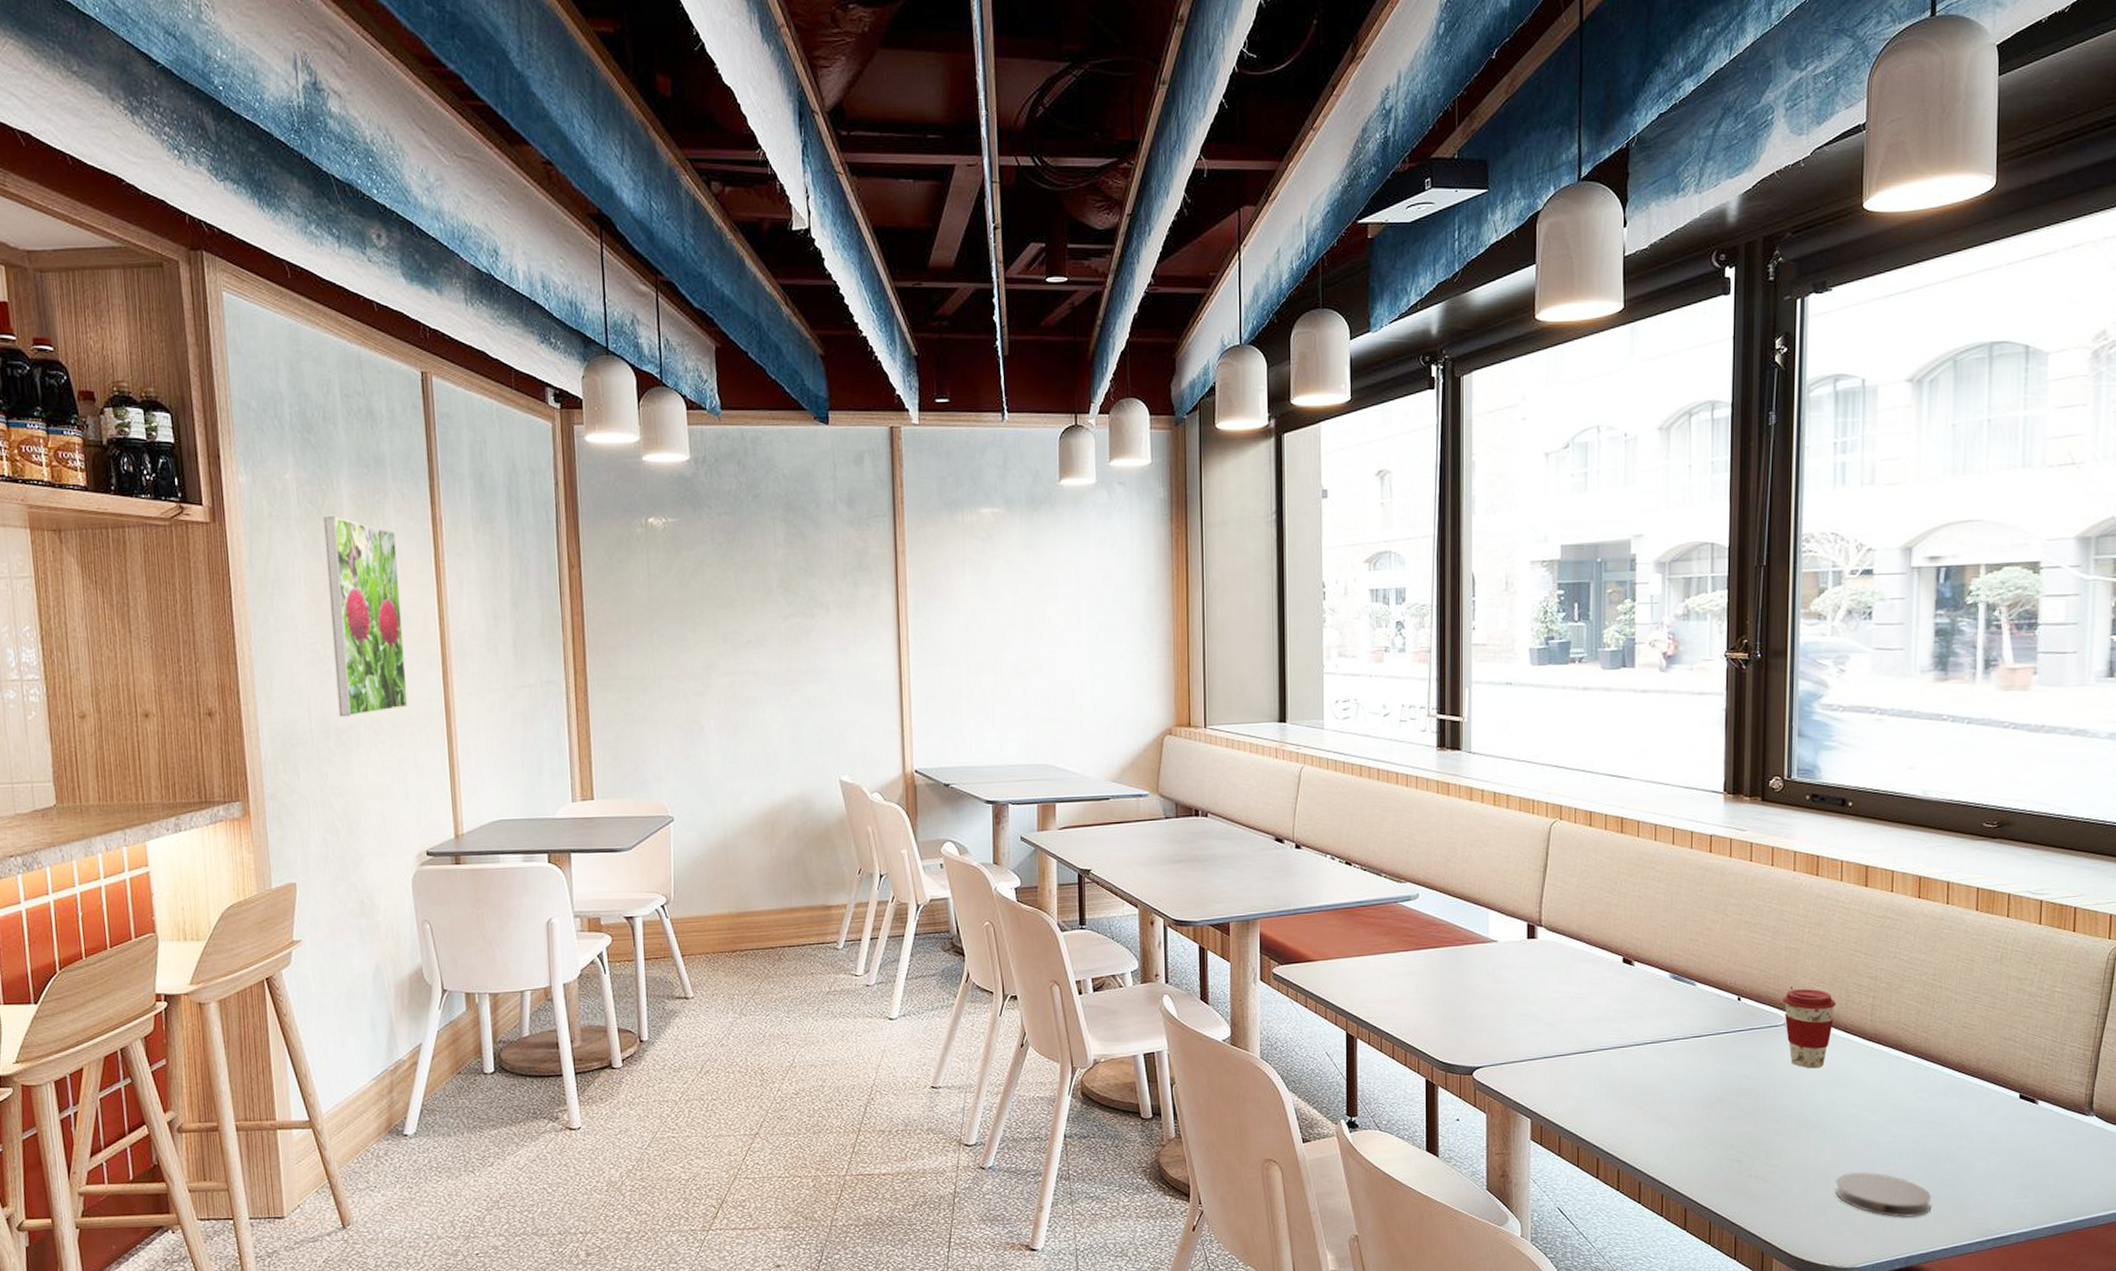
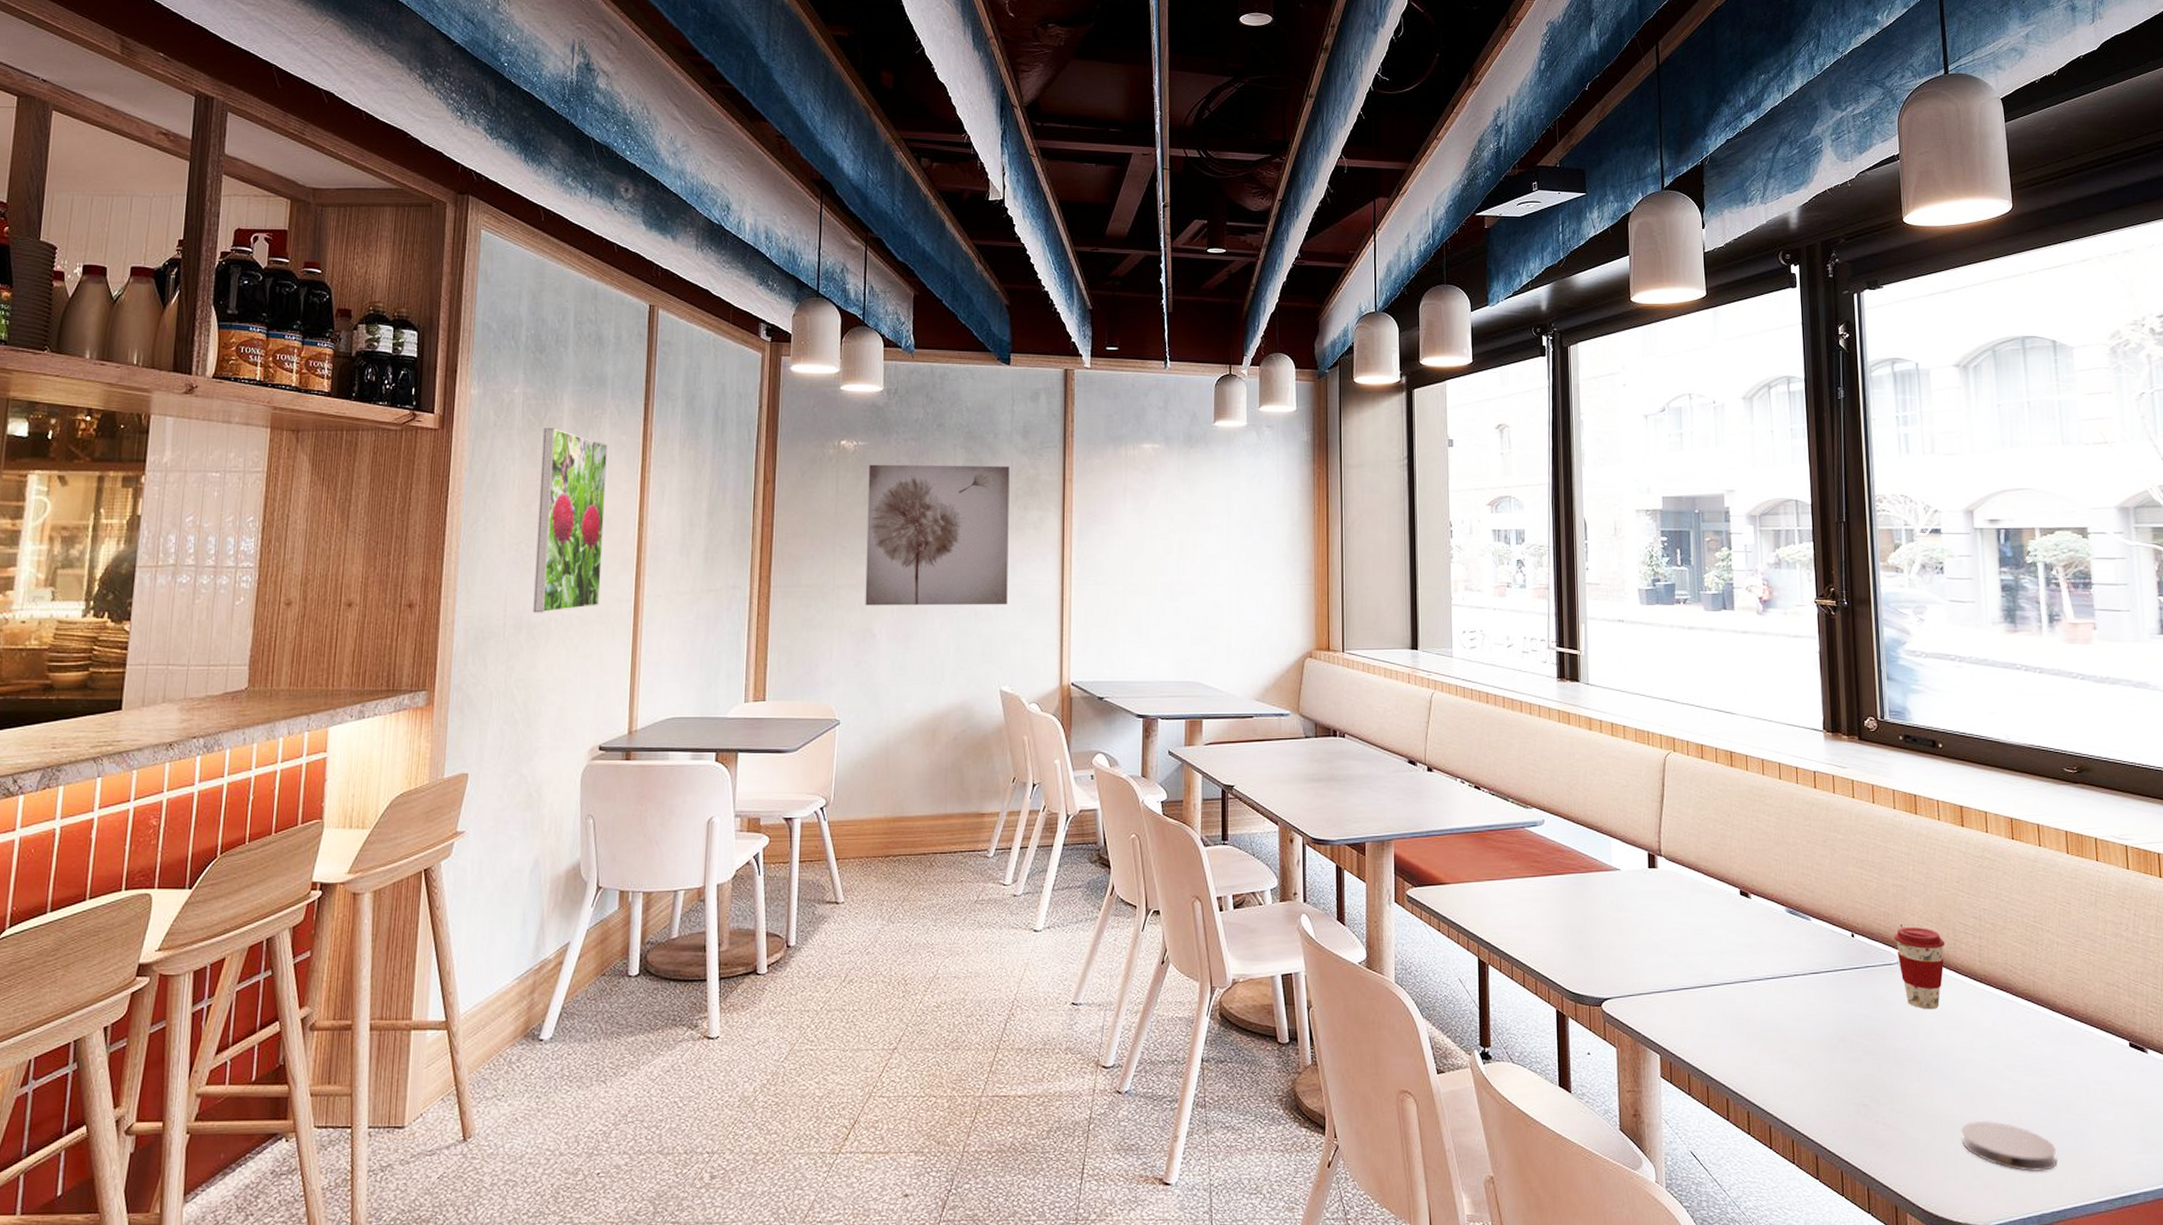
wall art: none [681,539,842,697] -> present [865,464,1010,606]

